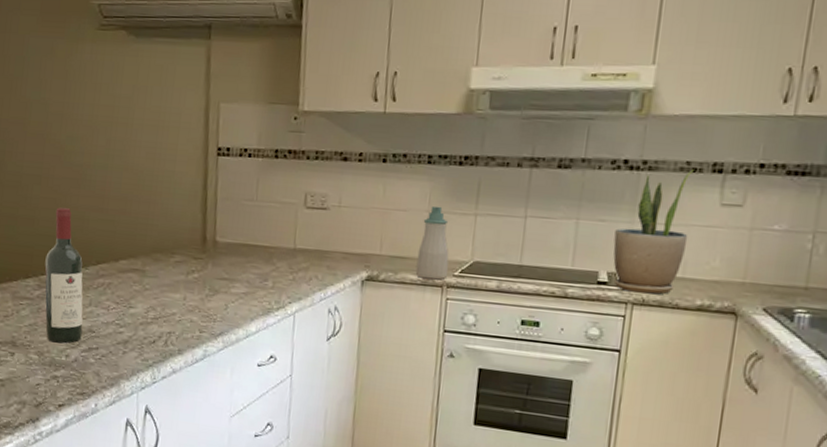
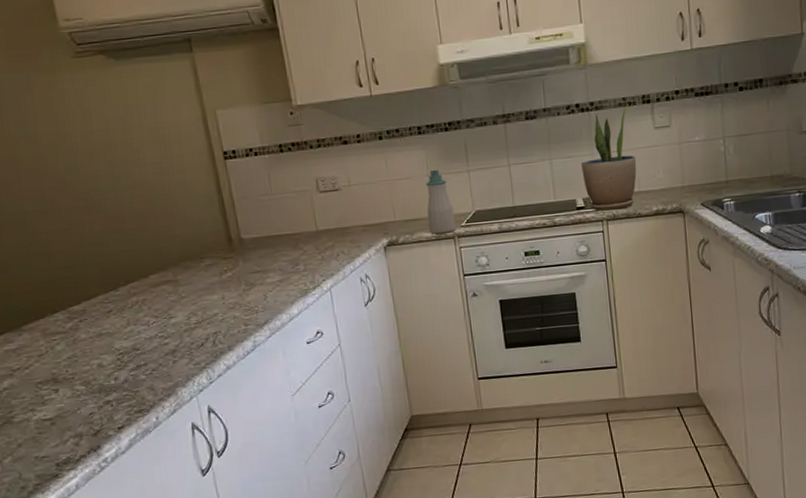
wine bottle: present [44,207,83,344] -> none [70,236,127,369]

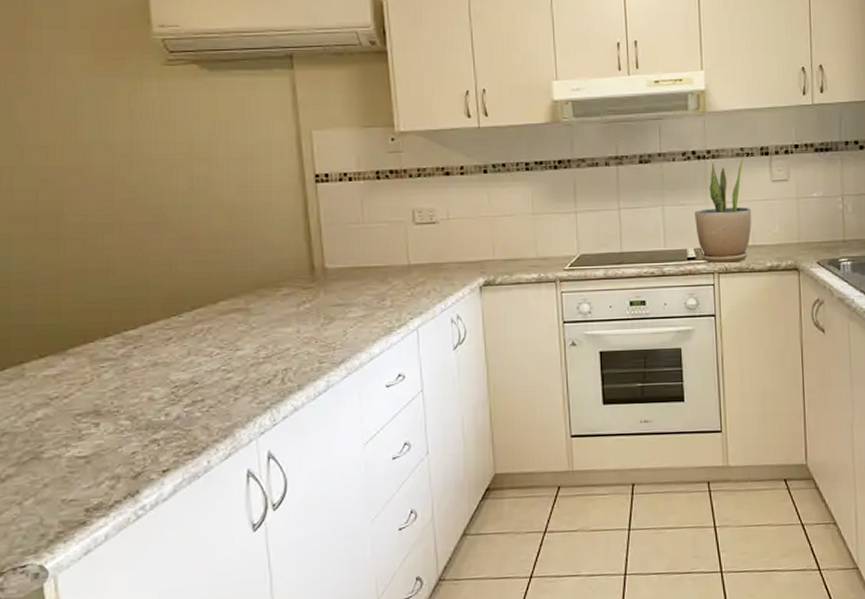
soap bottle: present [425,169,457,234] -> none [528,208,559,276]

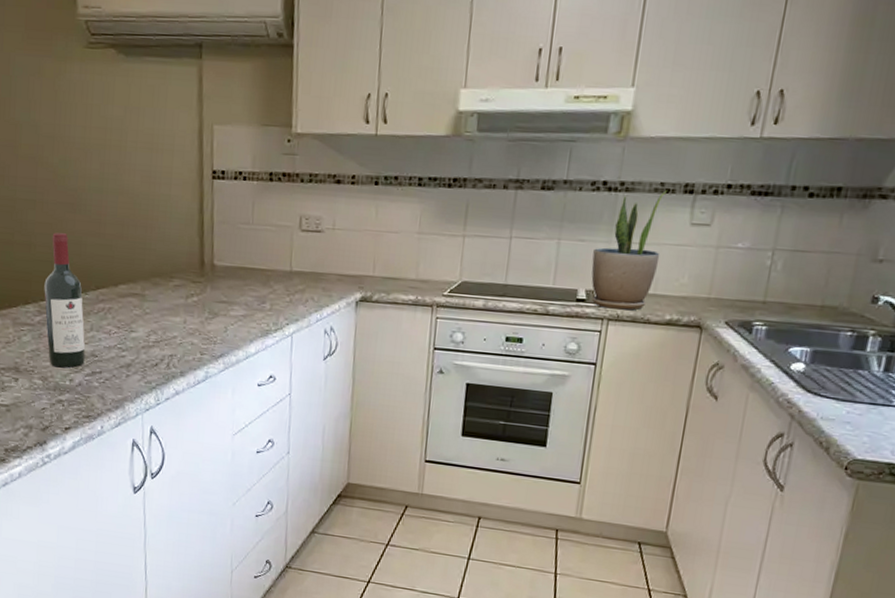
wine bottle: none [128,255,183,403] -> present [44,232,86,368]

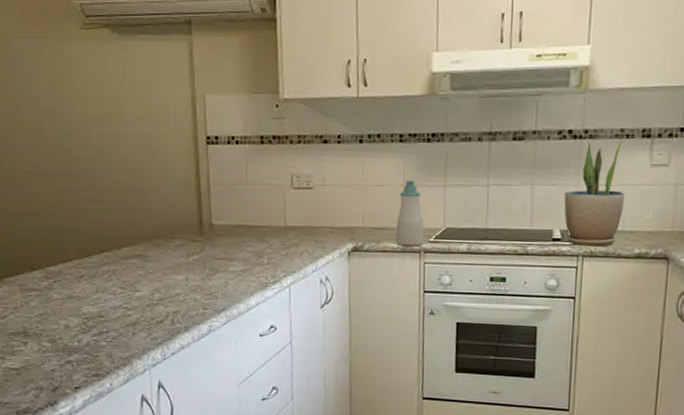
wine bottle: present [44,232,86,368] -> none [49,201,92,330]
soap bottle: none [407,227,439,300] -> present [395,180,425,247]

